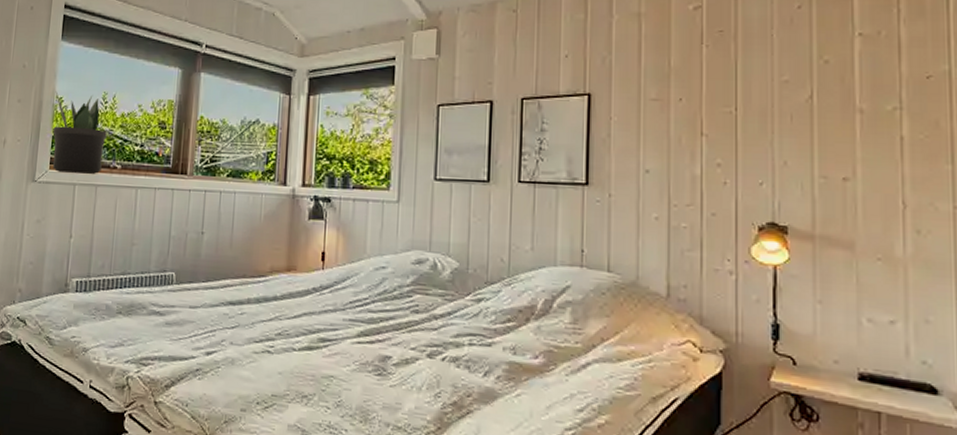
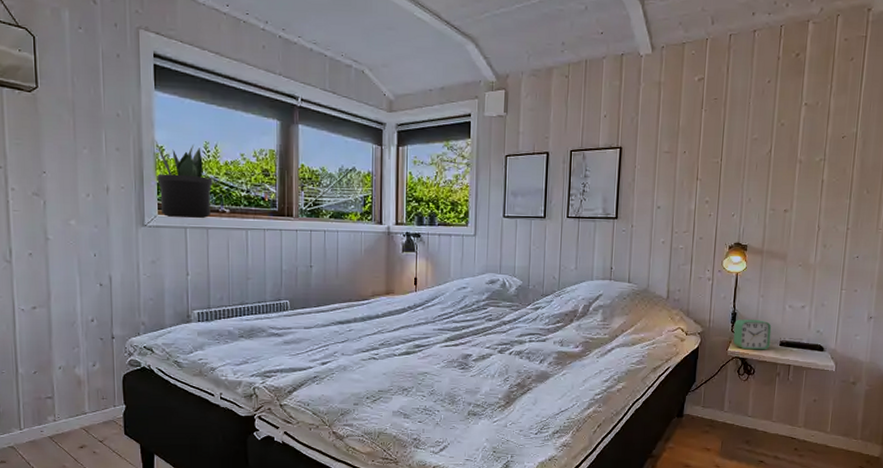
alarm clock: none [777,334,842,385] -> present [733,319,772,350]

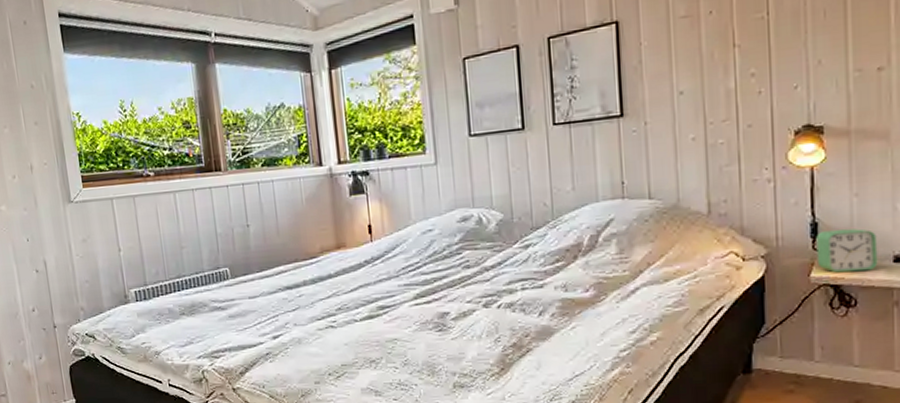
planter: present [155,140,213,219] -> none [70,106,135,190]

